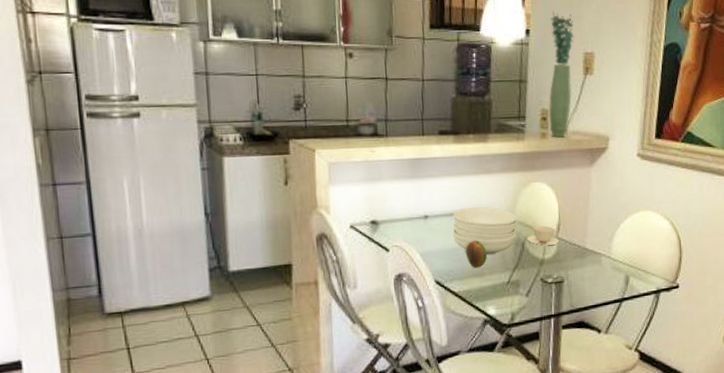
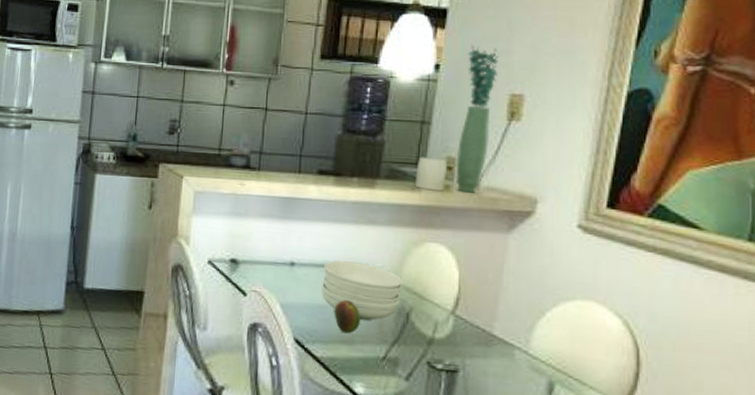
mug: none [518,110,542,139] -> present [414,156,447,191]
teacup: present [527,225,559,246] -> none [413,295,456,323]

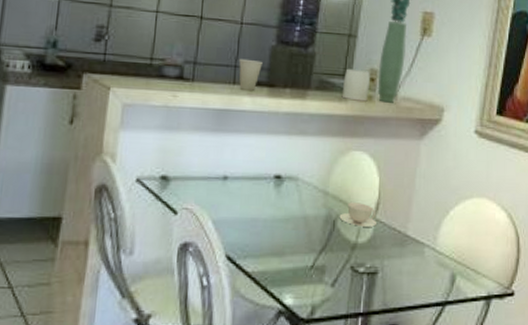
cup: none [303,148,328,181] -> present [238,58,263,92]
bowl: present [322,260,403,321] -> none [254,172,331,230]
fruit: present [334,299,360,334] -> none [265,211,291,246]
teacup: none [413,295,456,323] -> present [339,202,376,227]

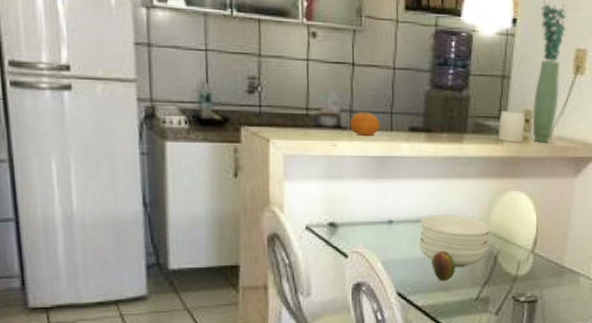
fruit: none [192,64,223,88] -> present [349,112,380,136]
cup: present [238,58,263,92] -> none [394,105,418,138]
bowl: none [254,172,331,230] -> present [419,215,491,267]
fruit: none [265,211,291,246] -> present [431,250,455,282]
teacup: present [339,202,376,227] -> none [500,239,535,261]

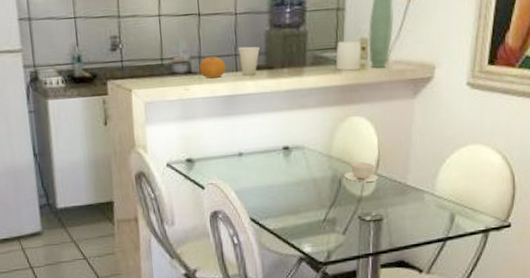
cup: none [394,105,418,138] -> present [237,46,260,77]
bowl: present [419,215,491,267] -> none [267,143,334,192]
fruit: present [431,250,455,282] -> none [280,177,302,206]
teacup: none [500,239,535,261] -> present [344,161,378,182]

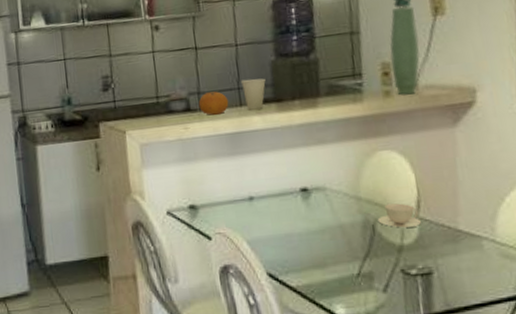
mug: present [335,40,361,71] -> none [353,66,385,100]

